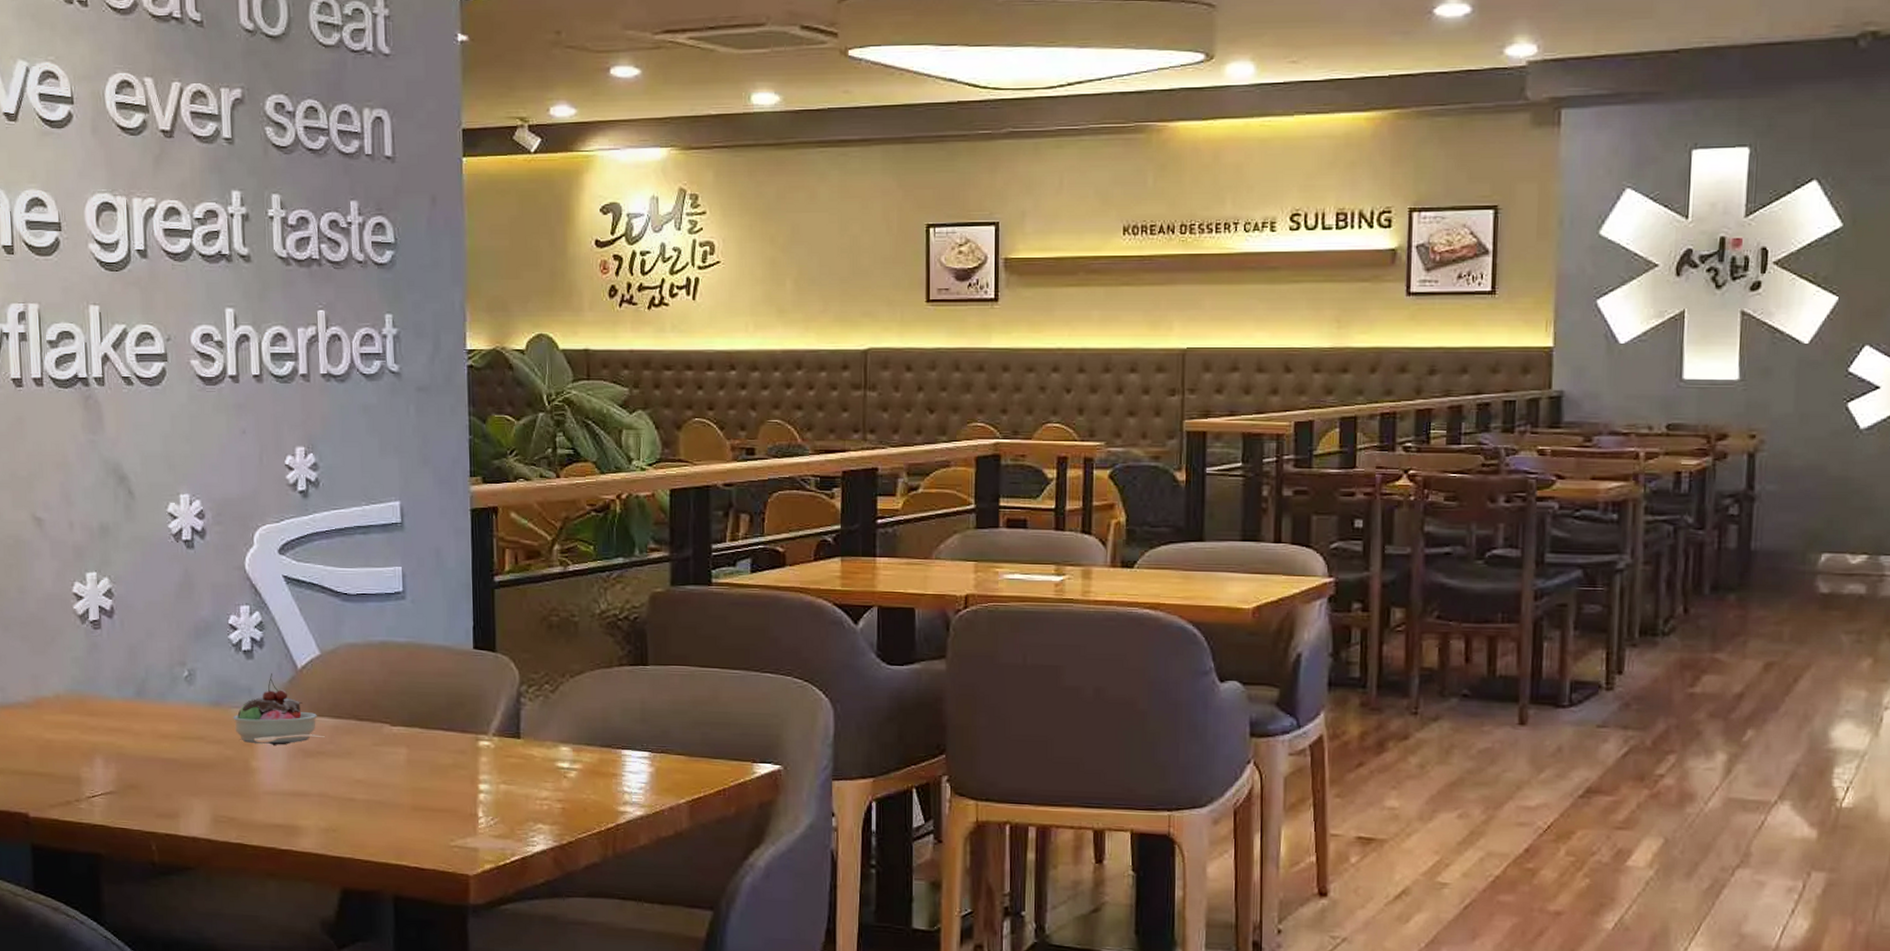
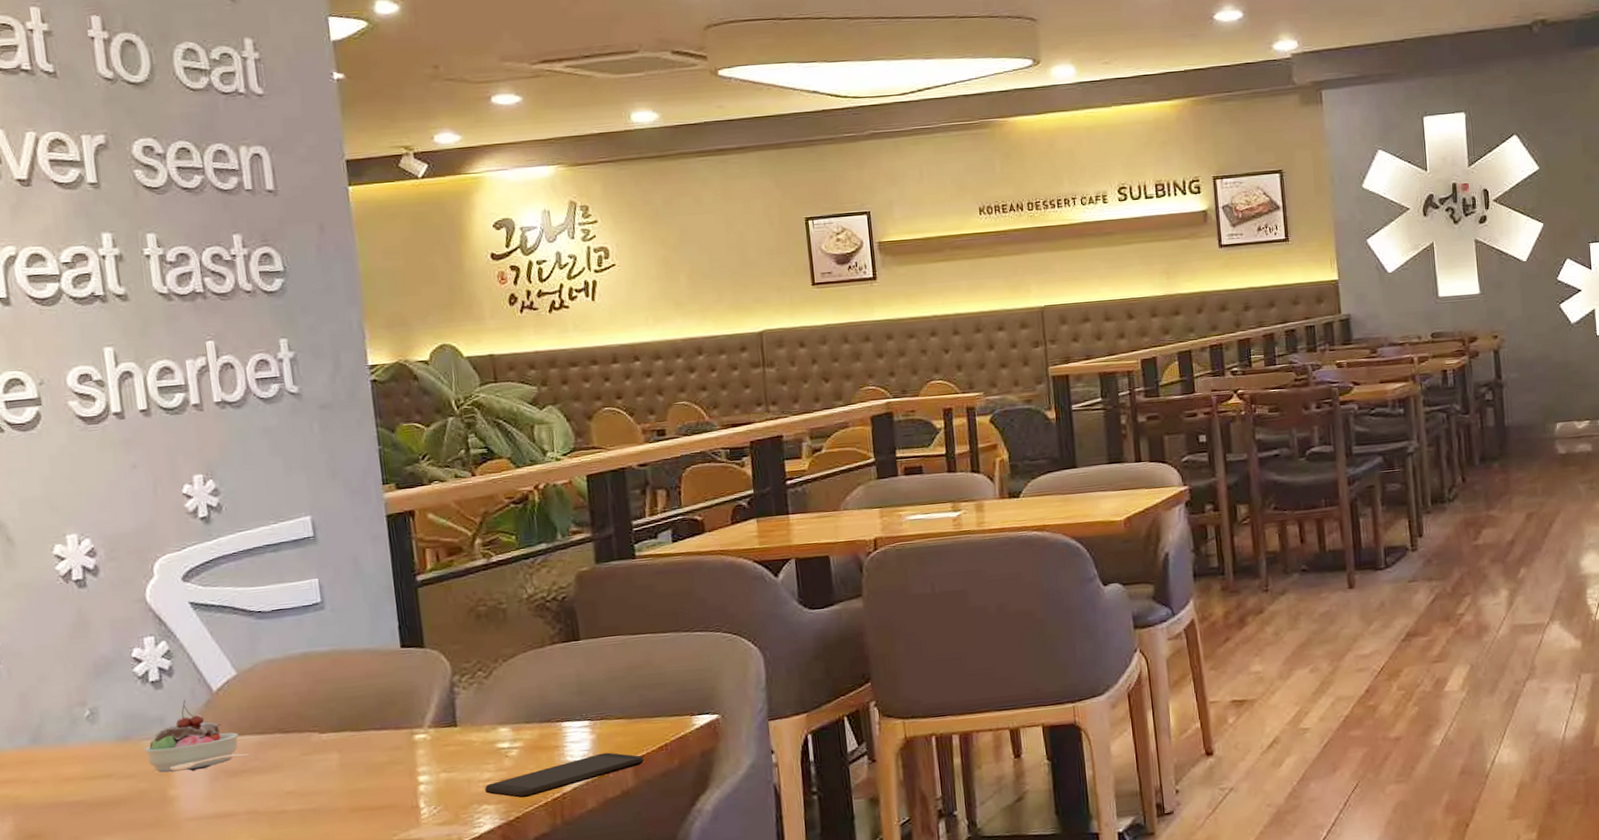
mobile phone: none [541,788,700,823] -> present [485,752,644,798]

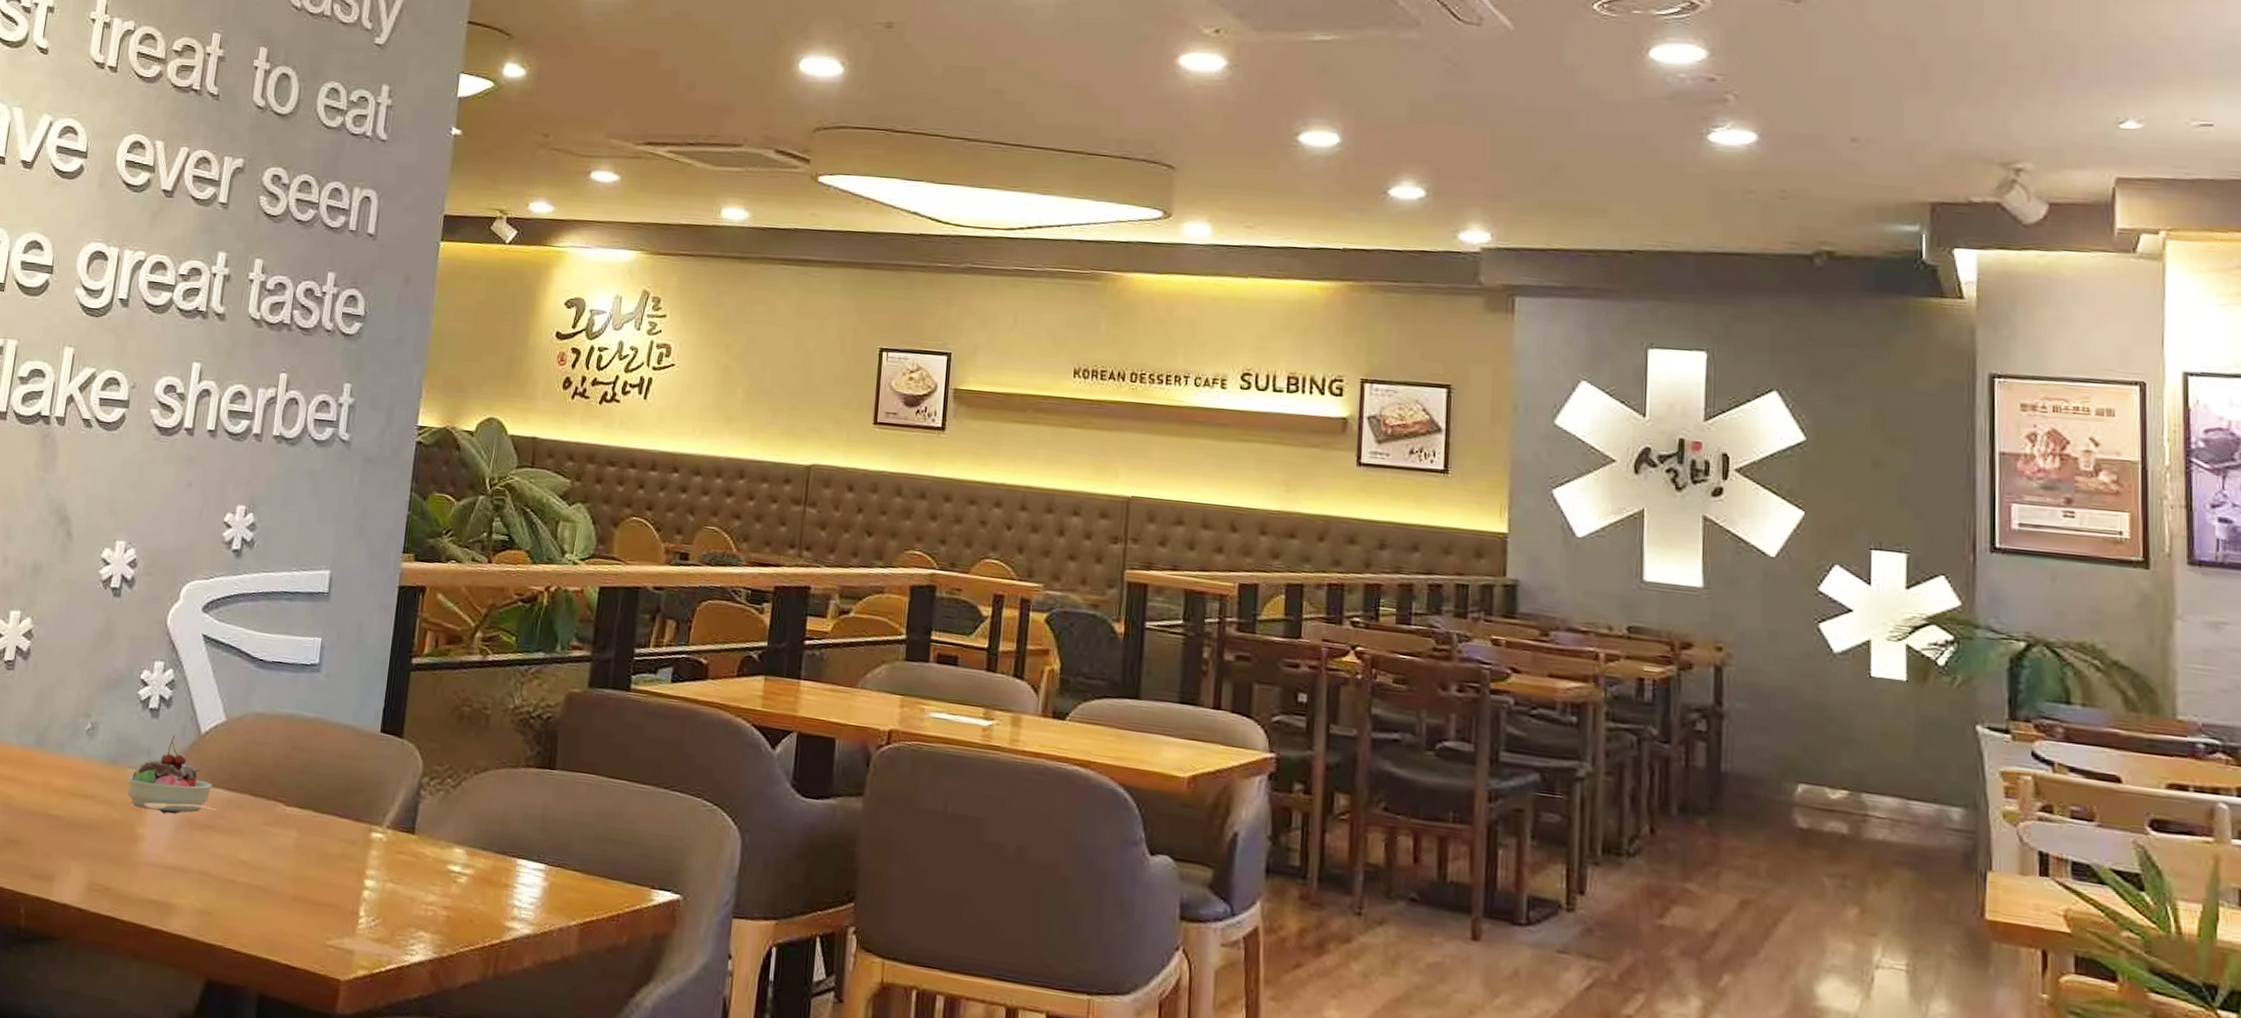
mobile phone: present [485,752,644,798] -> none [426,905,592,936]

